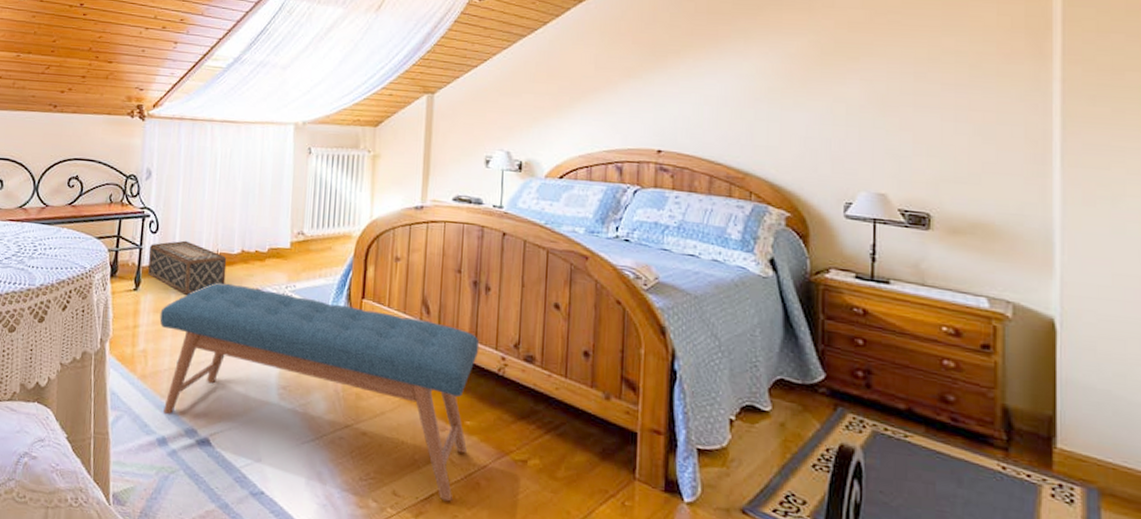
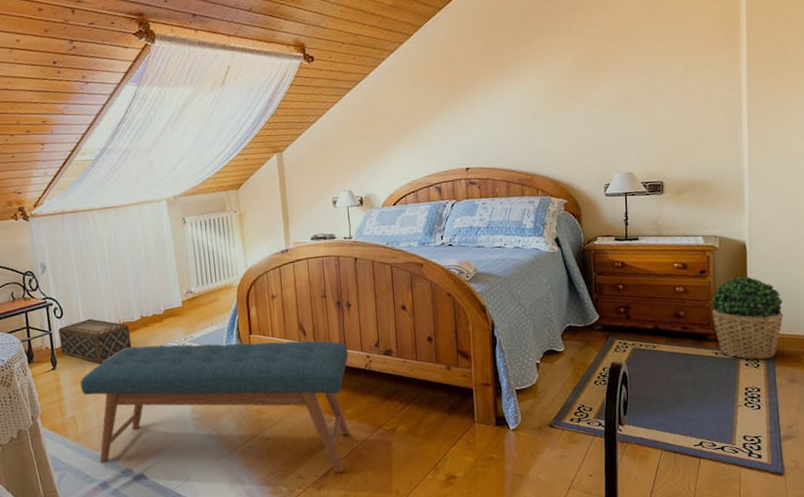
potted plant: none [998,365,1116,495] -> present [711,276,784,360]

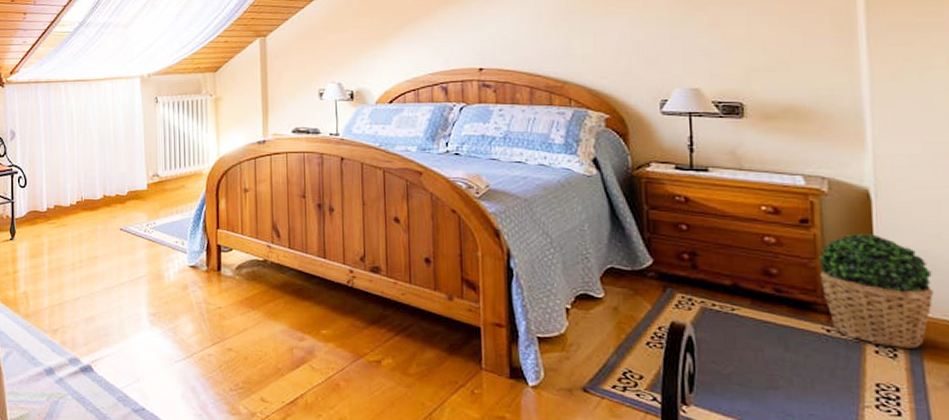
woven basket: present [58,318,132,364] -> none [20,191,92,240]
bench: present [80,341,350,473] -> none [36,226,329,403]

